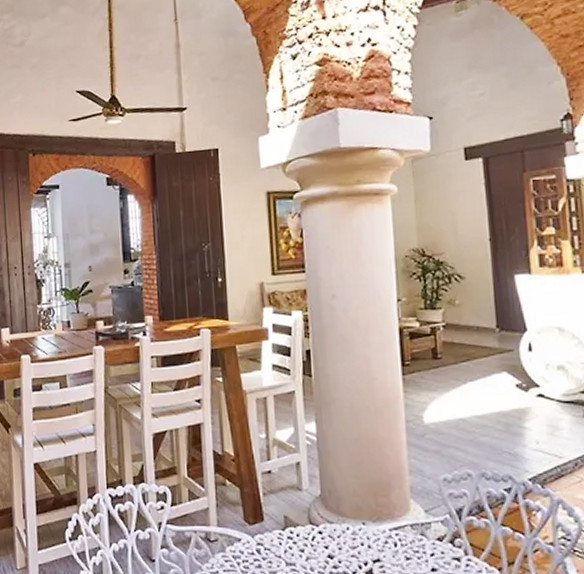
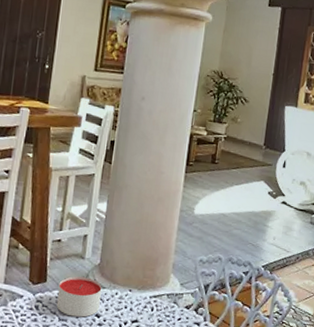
candle: none [278,512,331,560] -> present [56,276,102,317]

